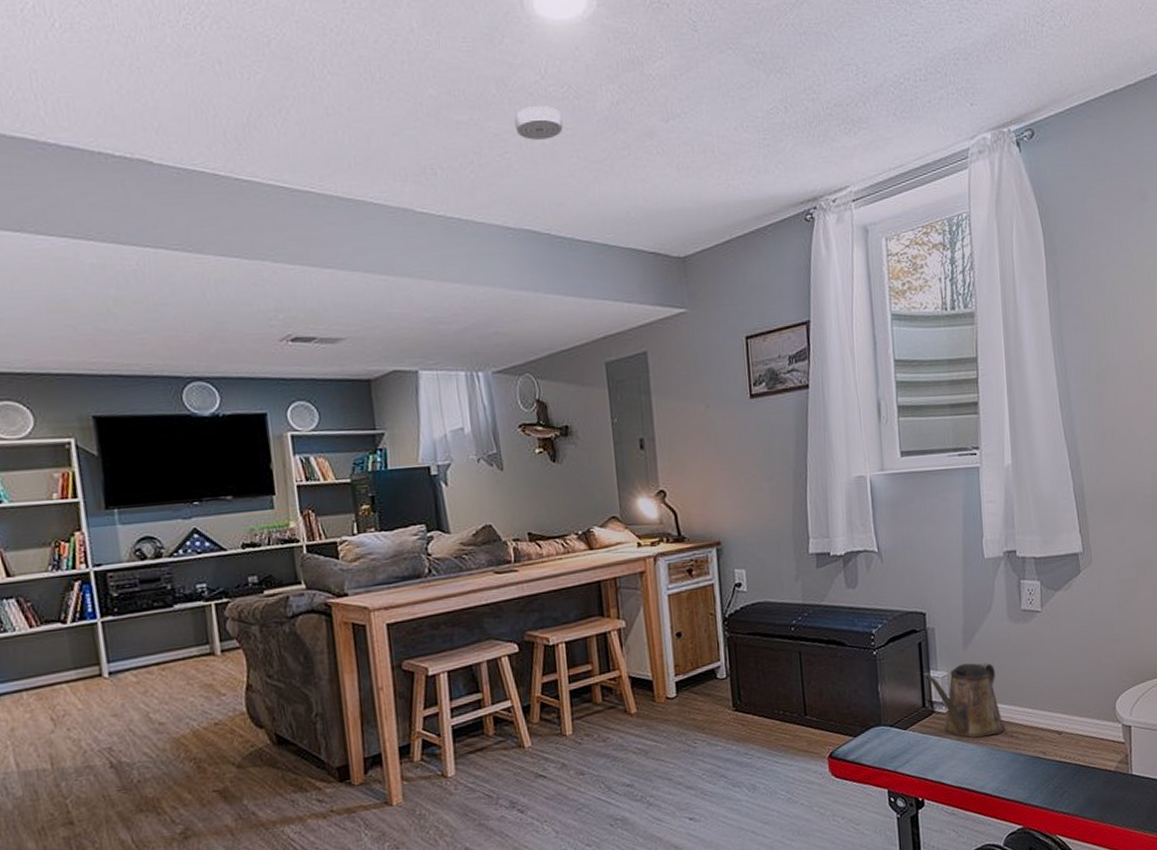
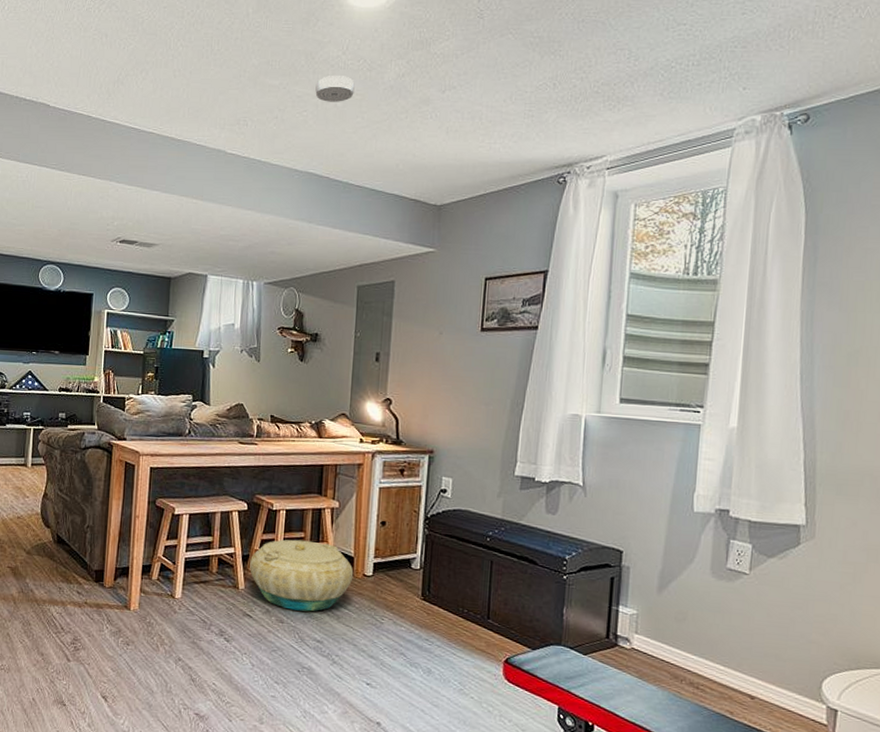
basket: none [532,671,656,758] -> present [250,539,354,612]
watering can: present [925,662,1005,738] -> none [613,607,691,682]

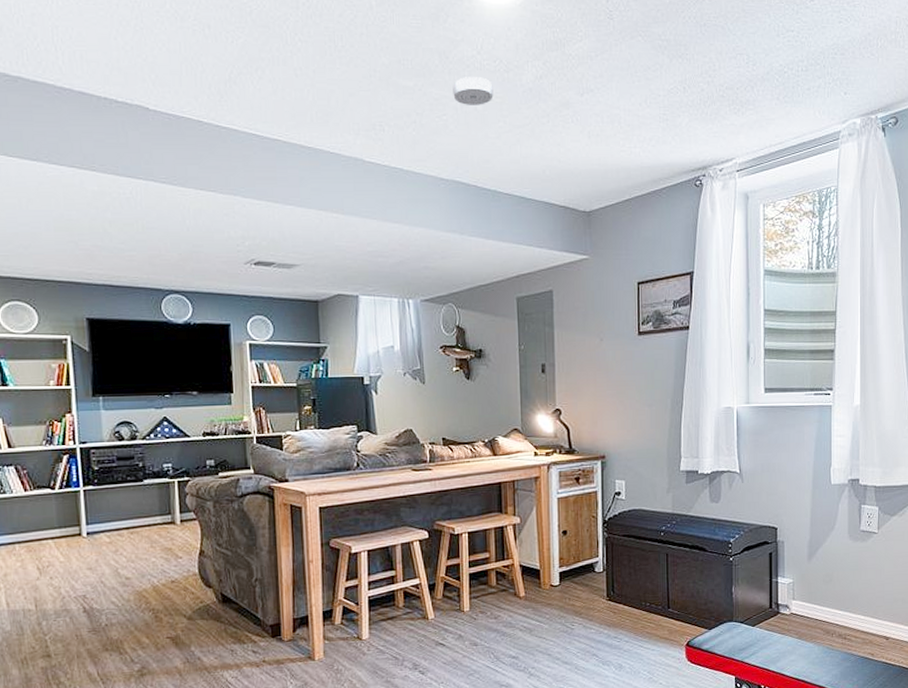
basket: present [250,539,354,612] -> none [437,560,541,631]

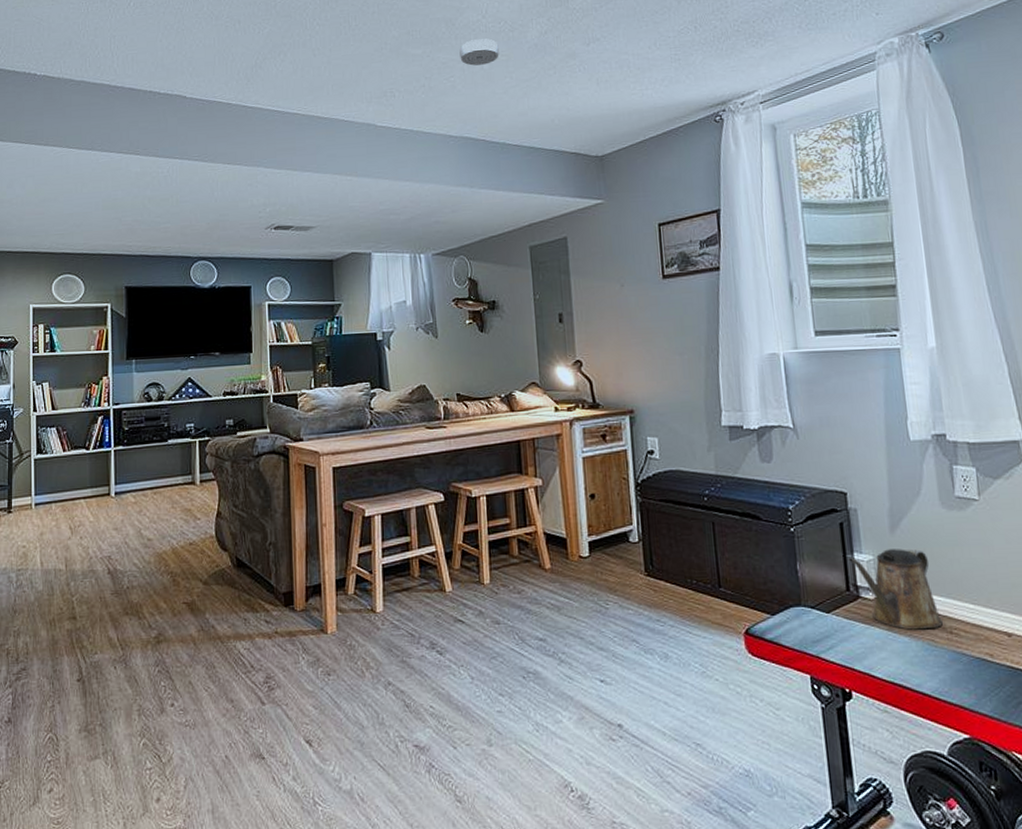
watering can: none [774,573,840,638] -> present [849,548,943,630]

